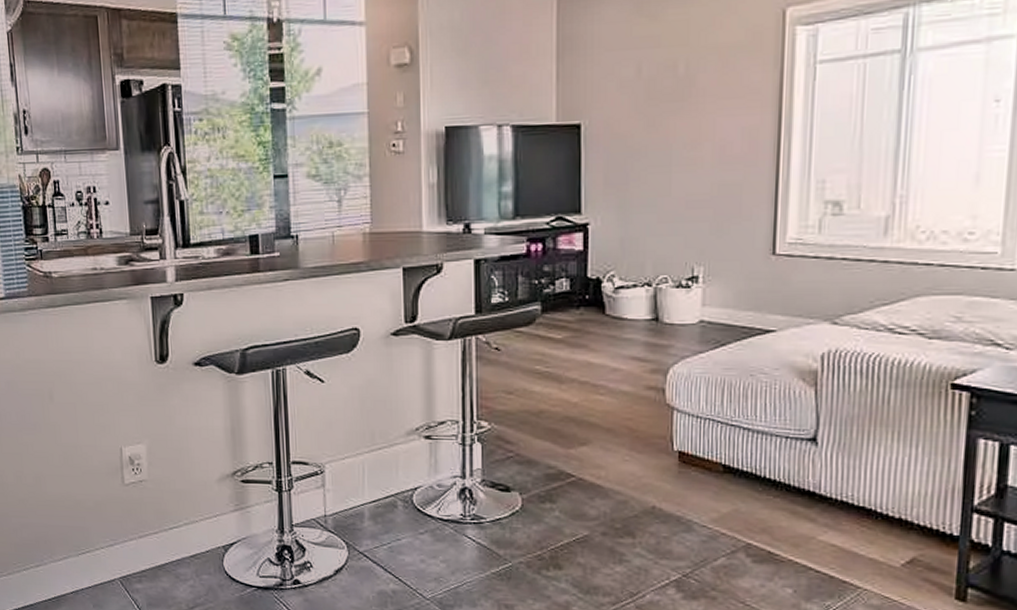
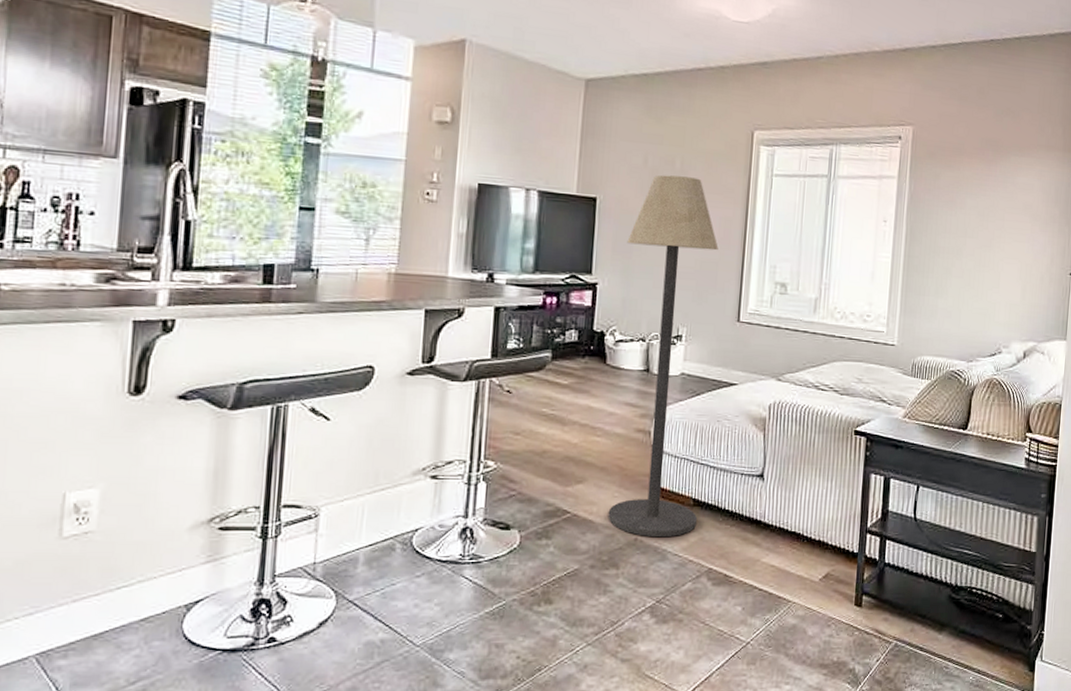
floor lamp: none [618,82,742,507] -> present [608,175,718,538]

